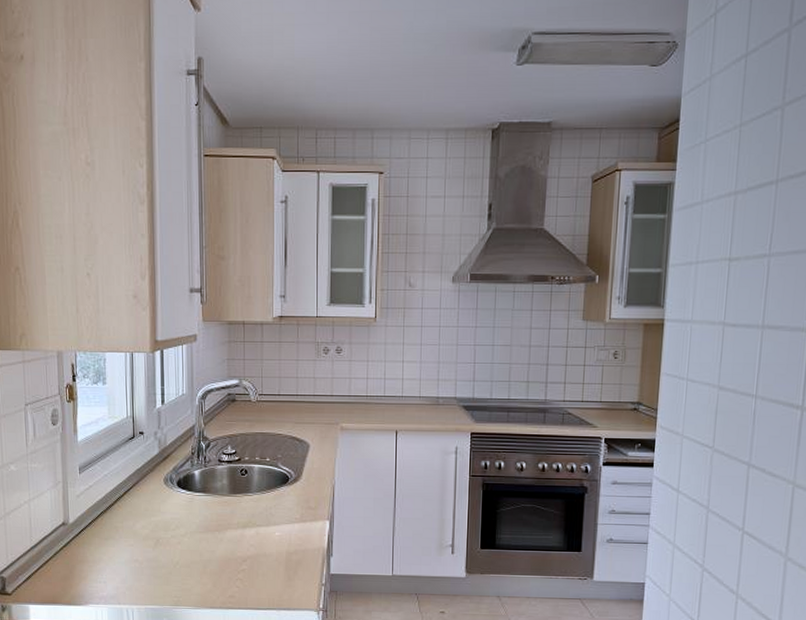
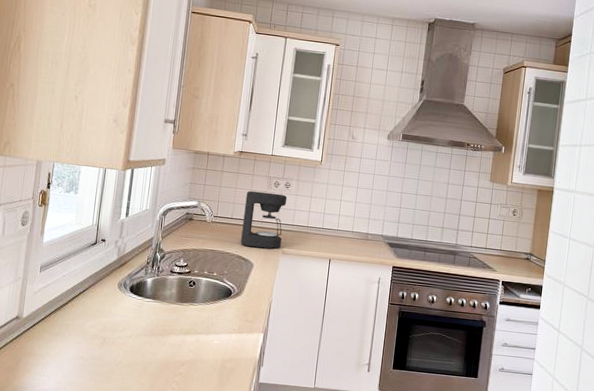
coffee maker: none [292,361,340,426] -> present [241,190,288,249]

